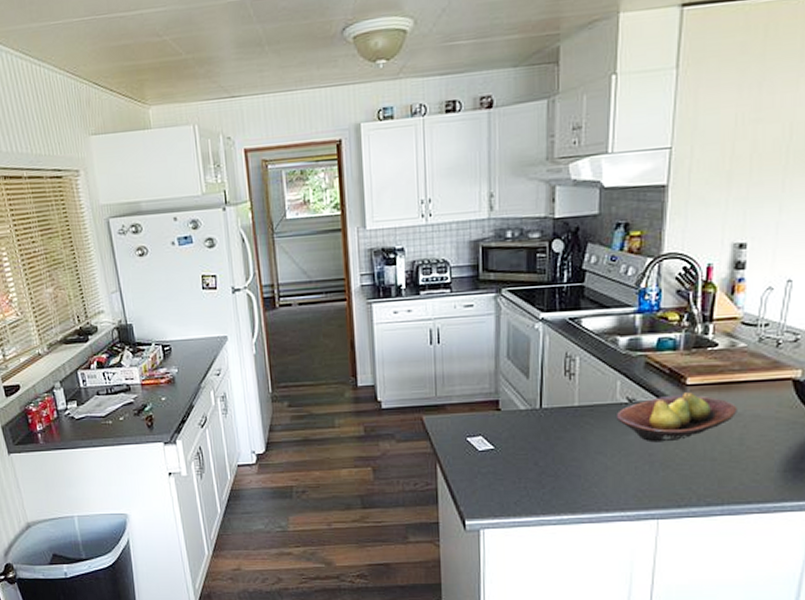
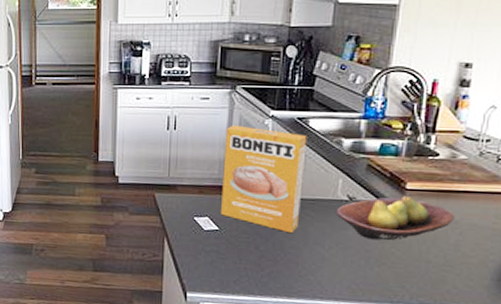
box: none [494,332,581,445] -> present [221,125,307,234]

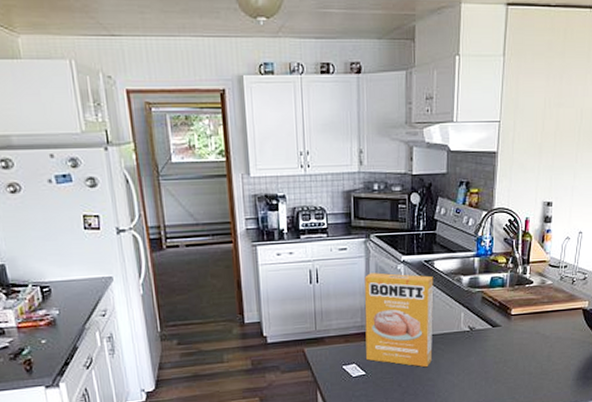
fruit bowl: present [335,196,455,241] -> none [460,321,546,362]

